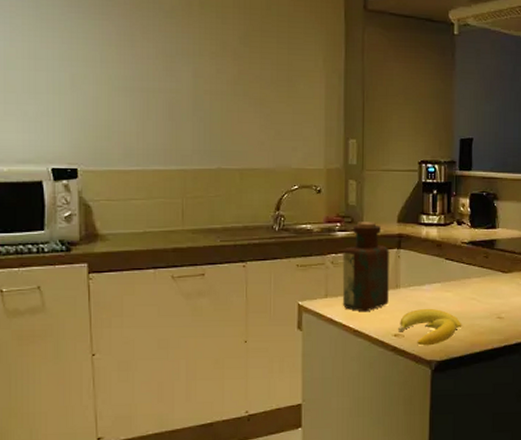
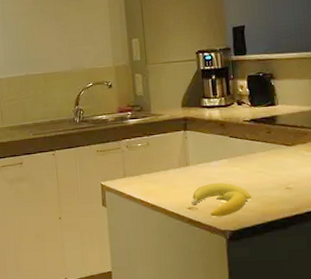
bottle: present [342,222,389,312] -> none [135,108,181,189]

